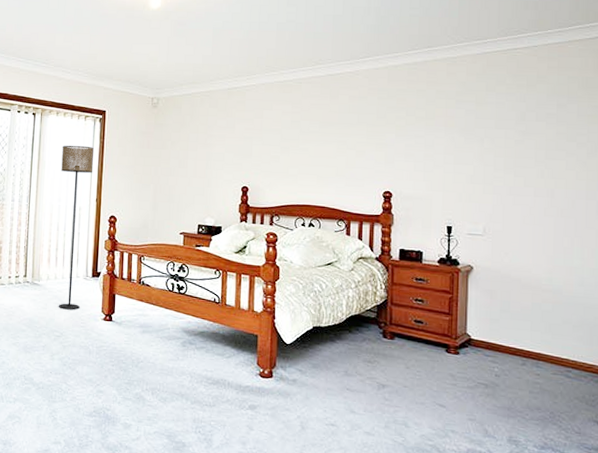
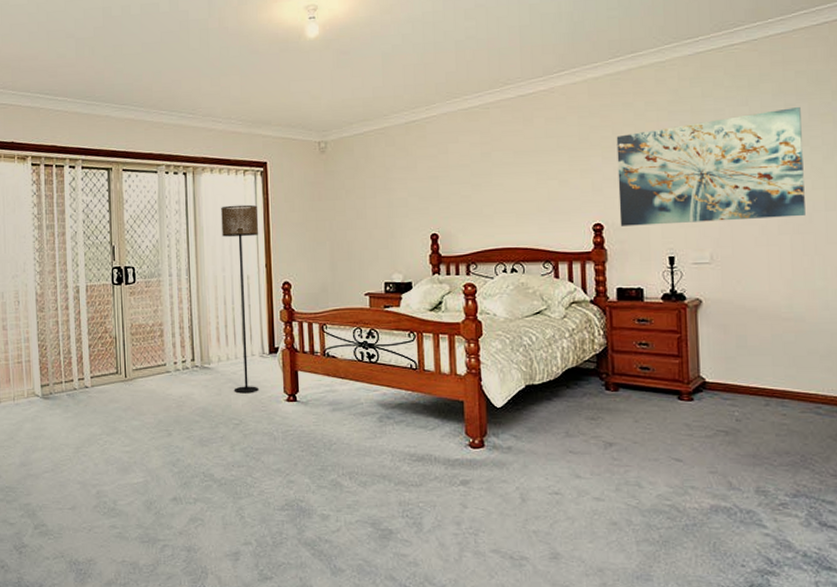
wall art: none [407,107,571,203] -> present [616,107,805,226]

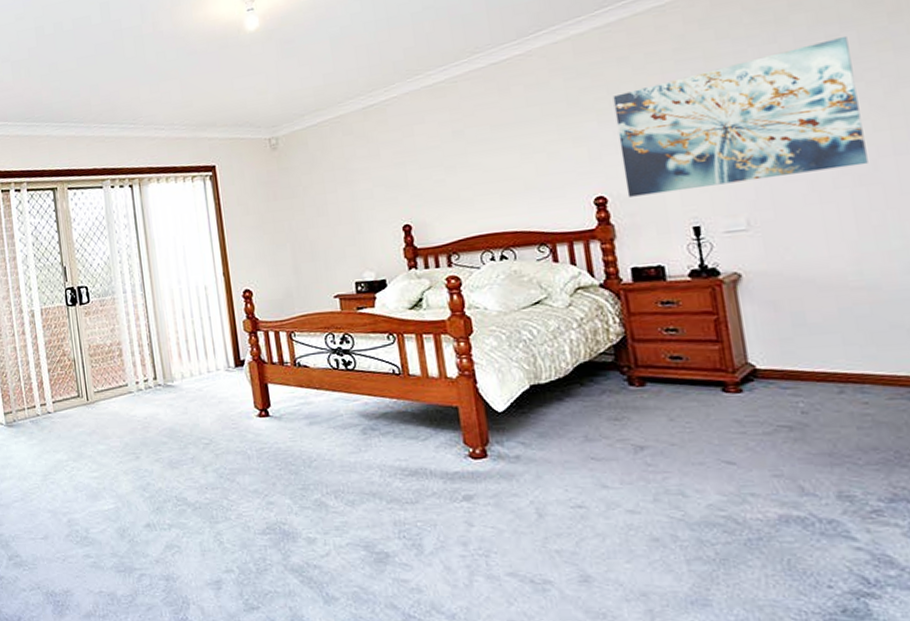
floor lamp: present [221,204,258,394] -> none [171,212,227,411]

